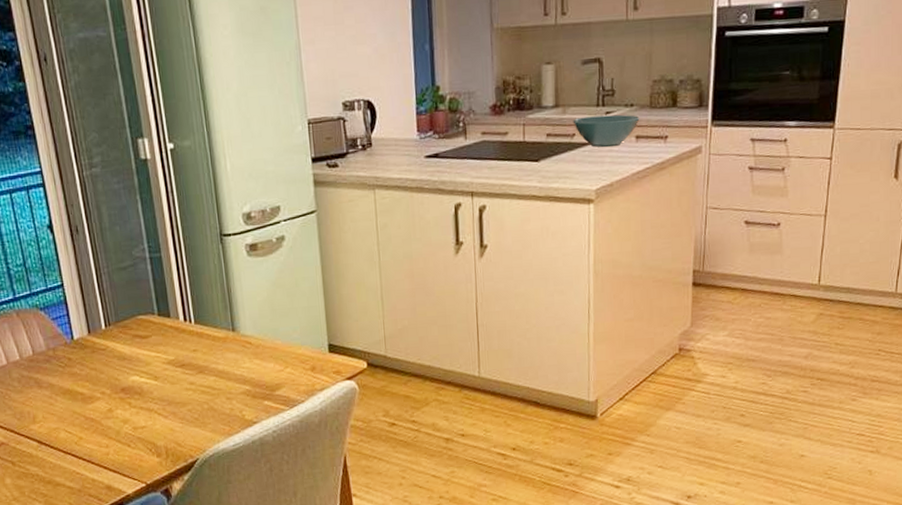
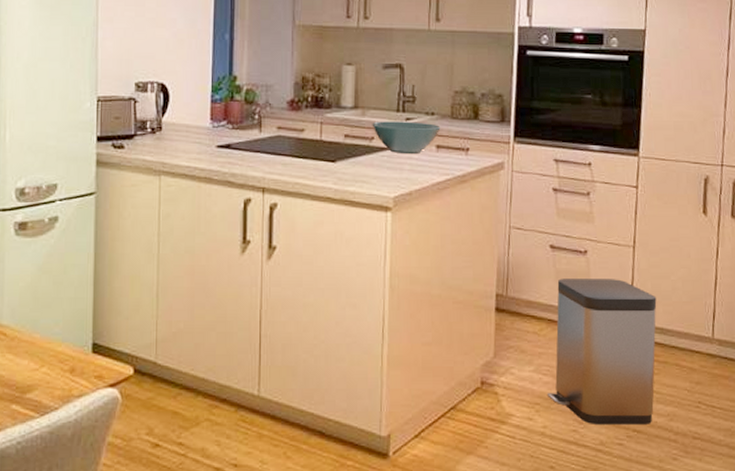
pedal bin: none [739,247,845,377] -> present [546,279,657,424]

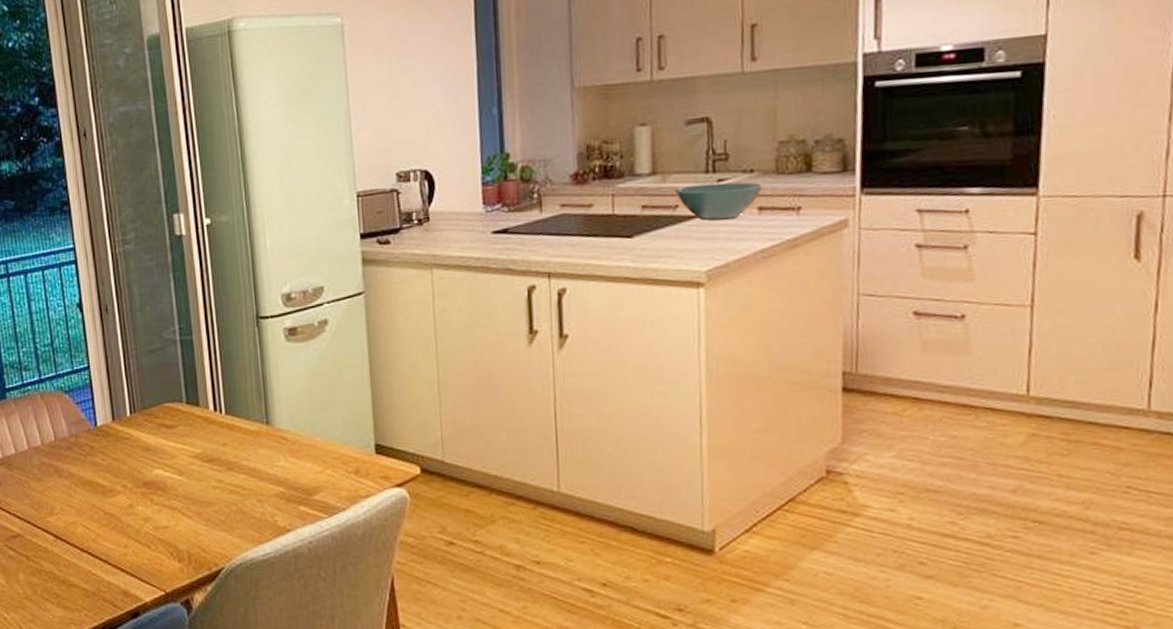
pedal bin: present [546,279,657,424] -> none [913,346,1066,515]

